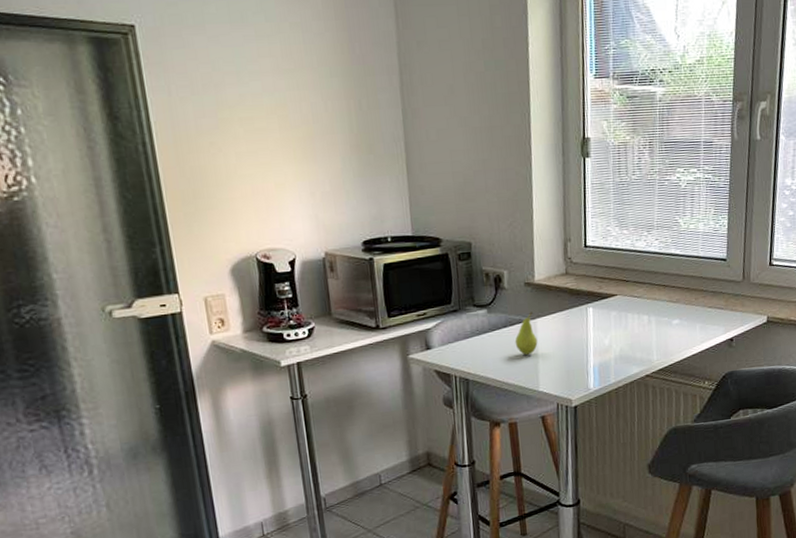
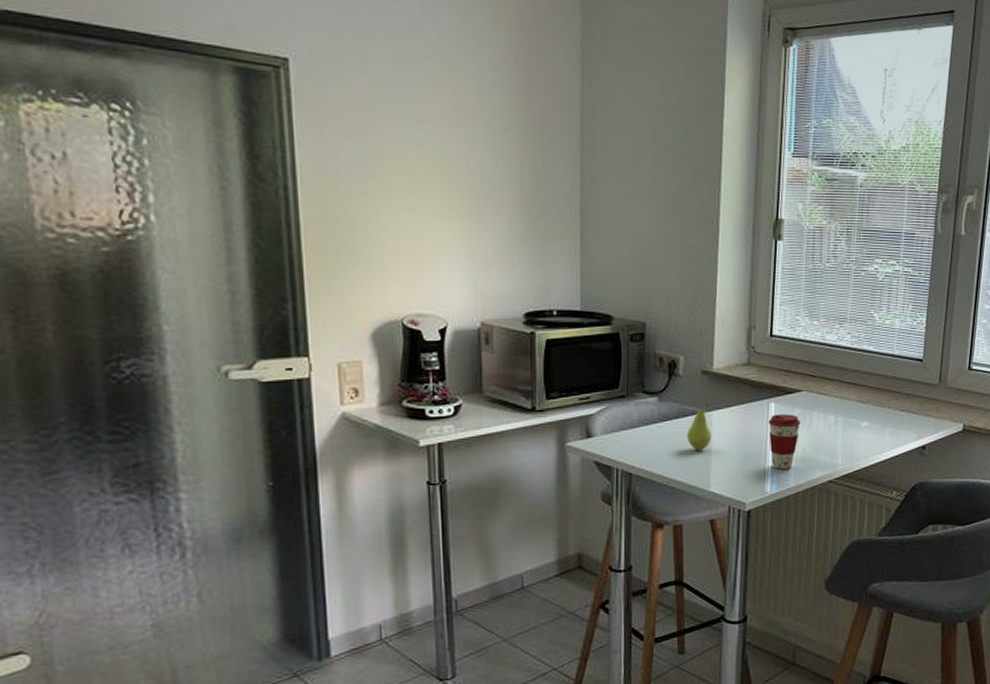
coffee cup: none [588,317,617,368] -> present [768,414,801,470]

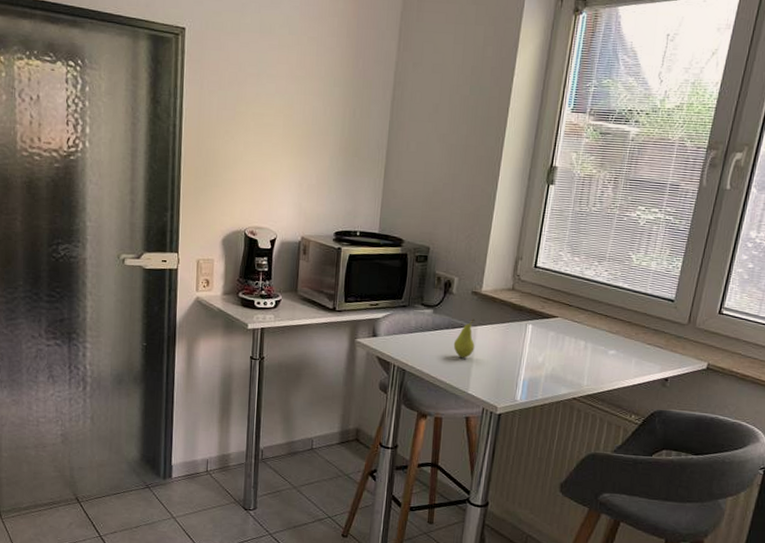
coffee cup: present [768,414,801,470] -> none [524,335,554,383]

